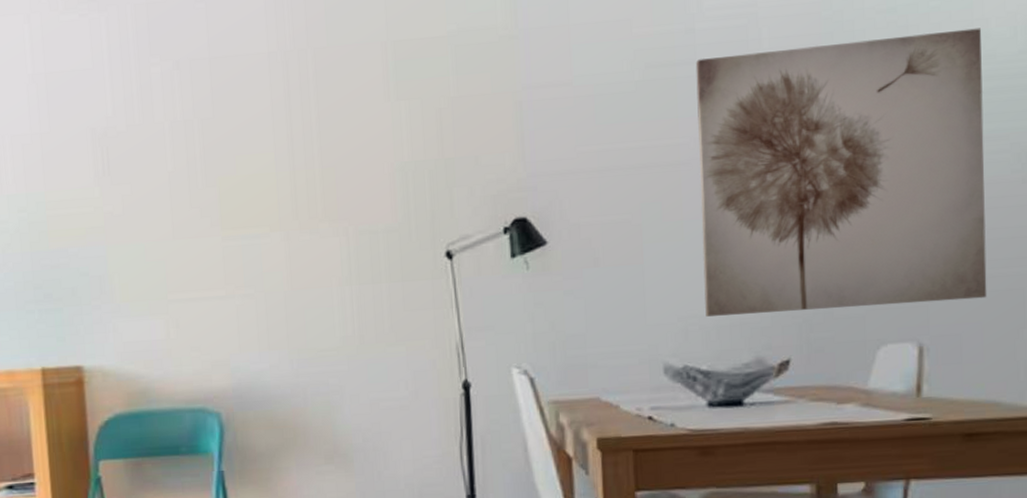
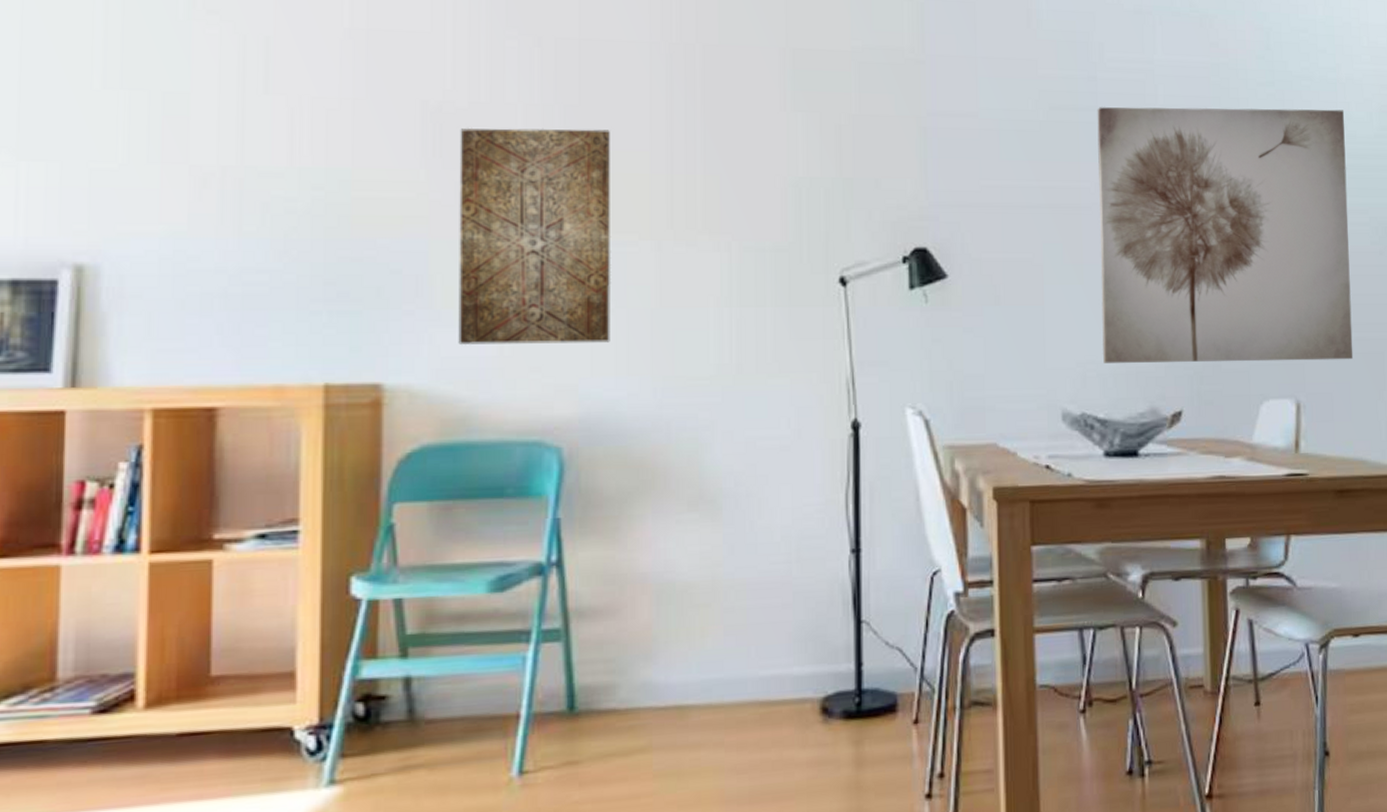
wall art: none [122,136,253,331] -> present [458,127,612,345]

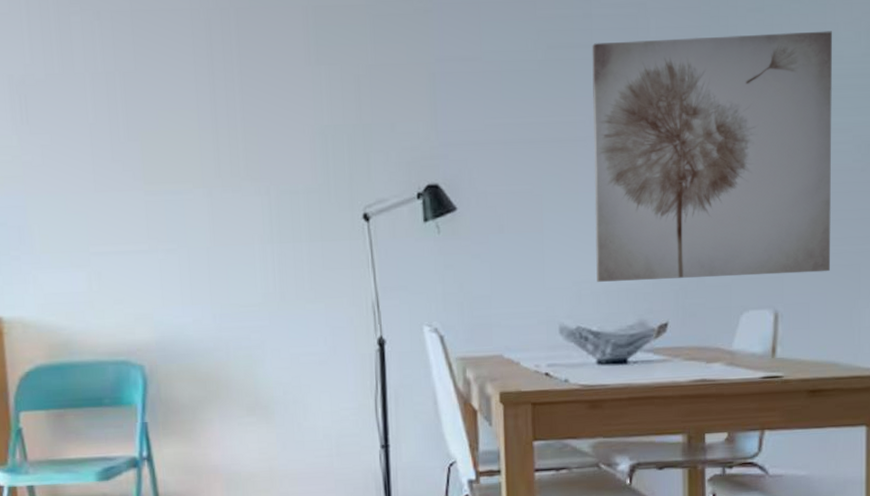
wall art: present [458,127,612,345] -> none [40,92,176,283]

